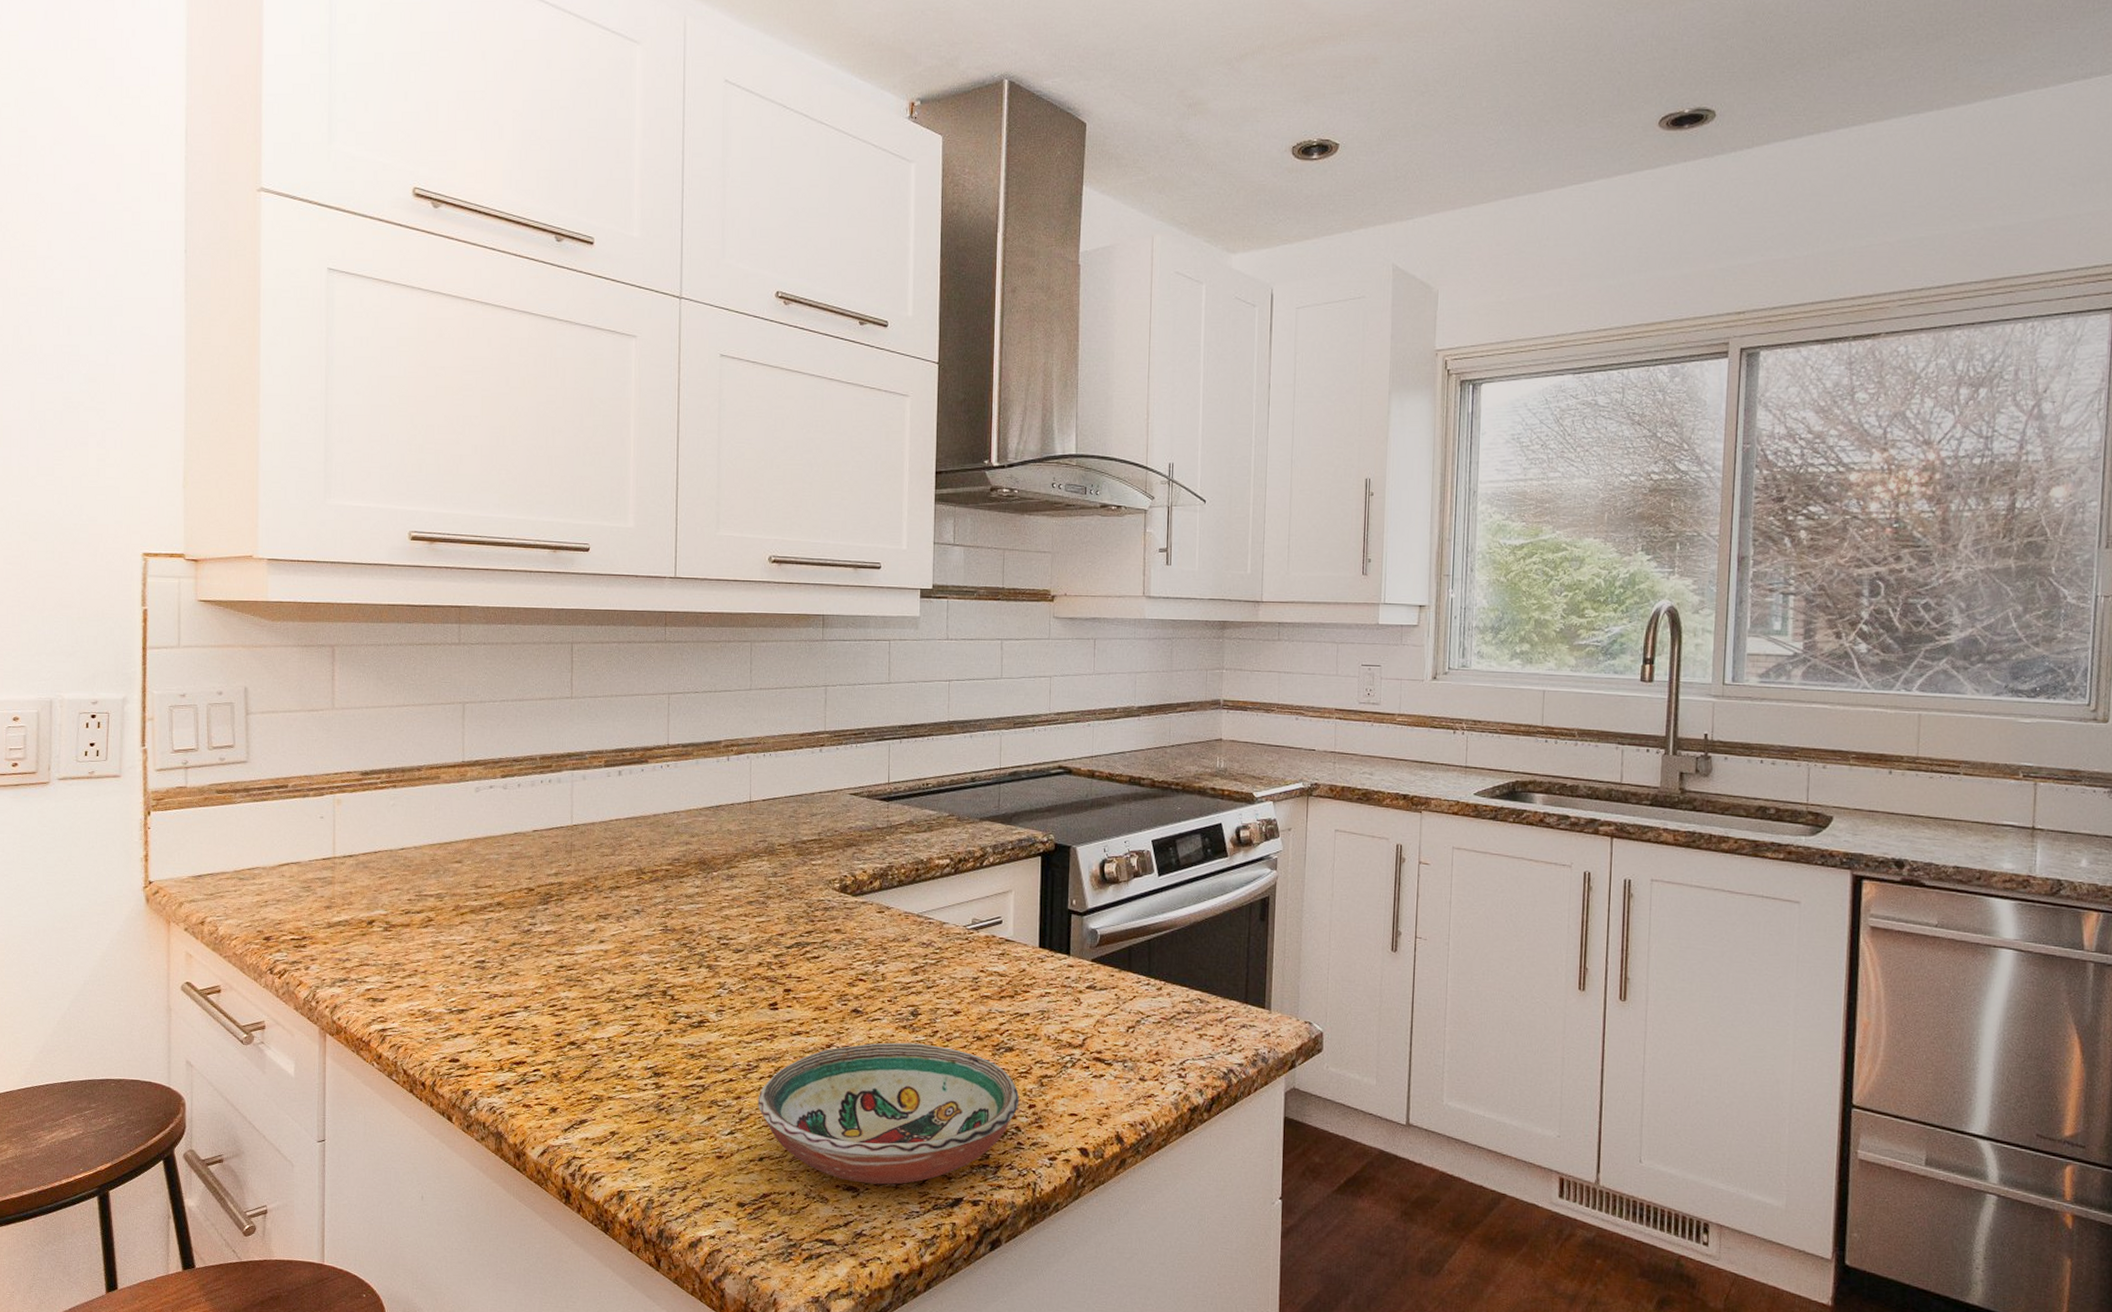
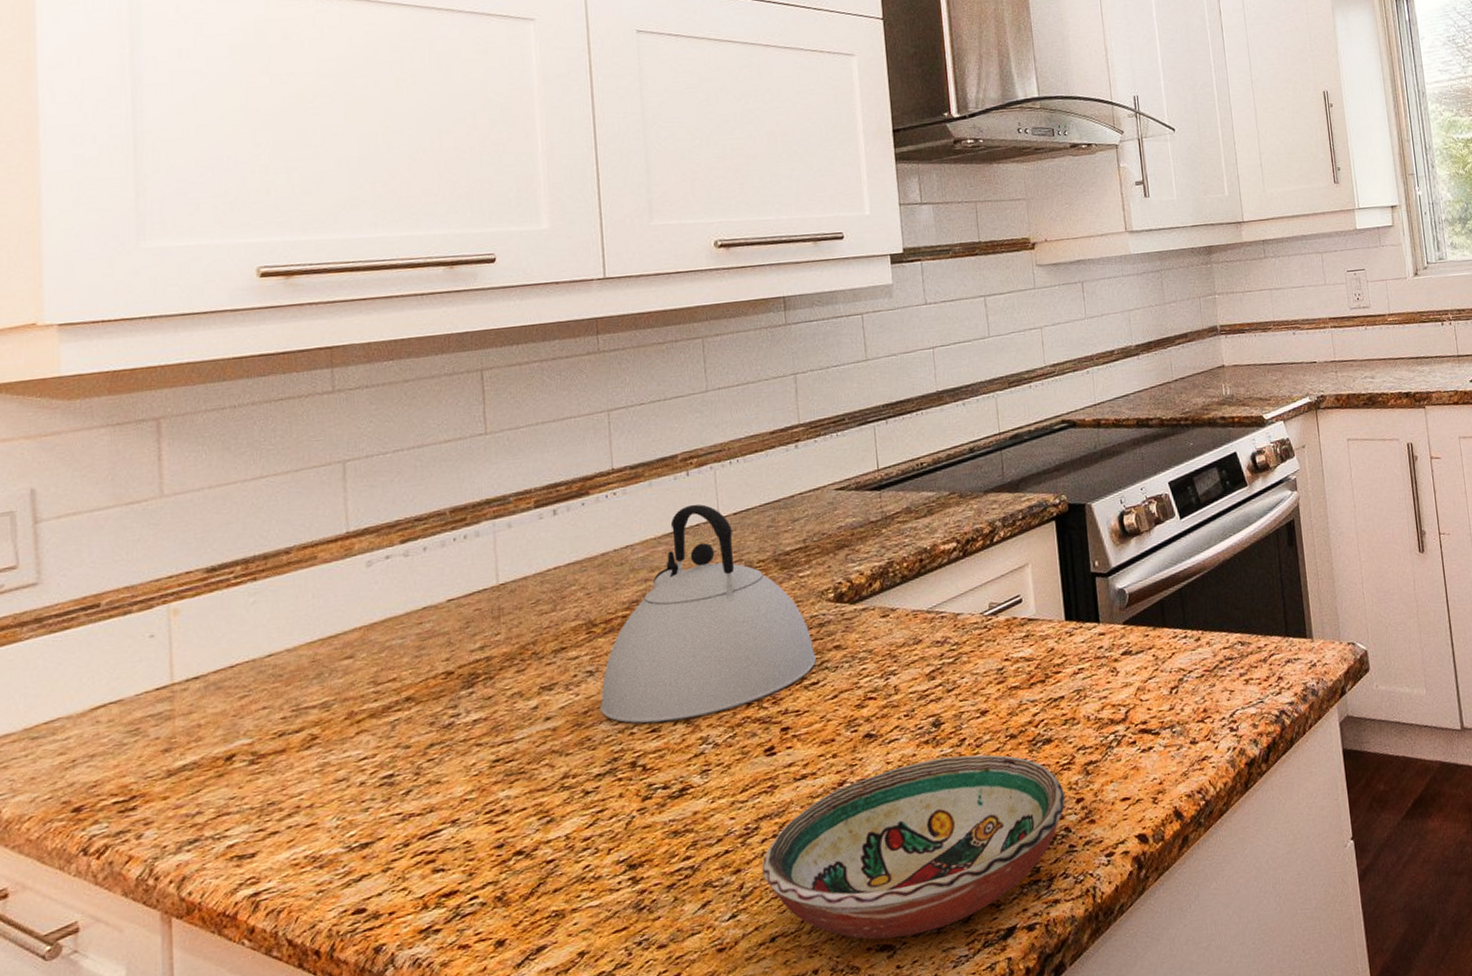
kettle: none [643,786,819,965] -> present [600,504,816,724]

